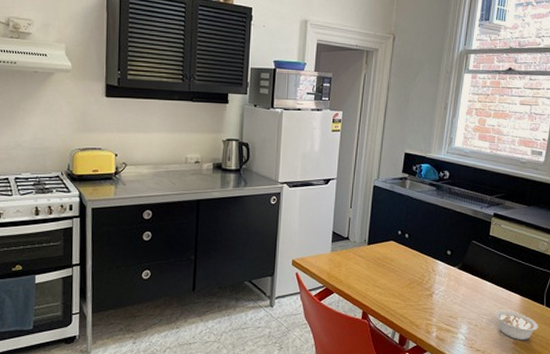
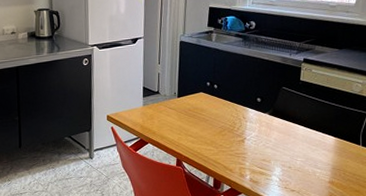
legume: present [495,310,538,341] -> none [309,151,354,180]

